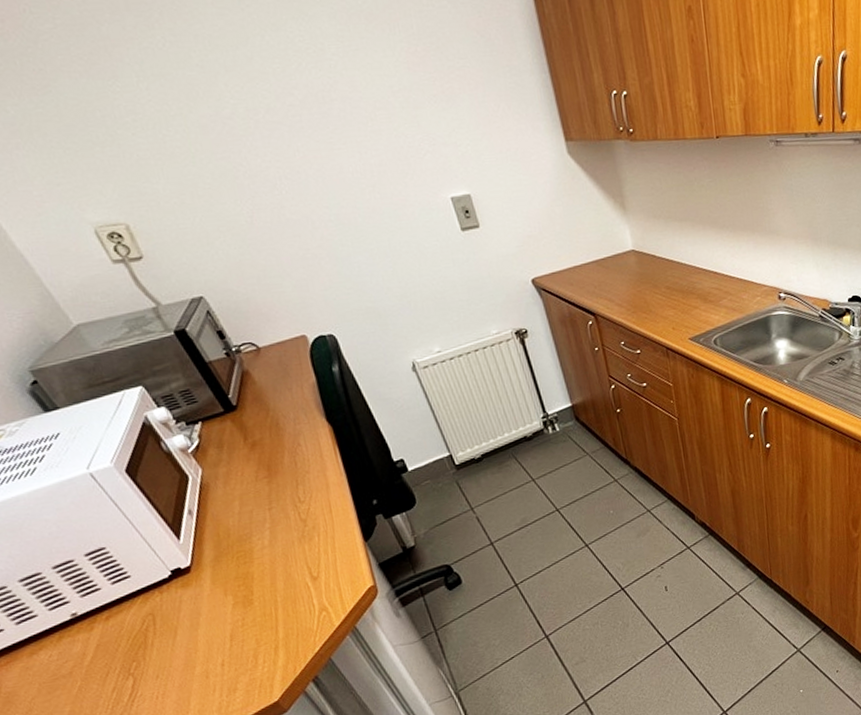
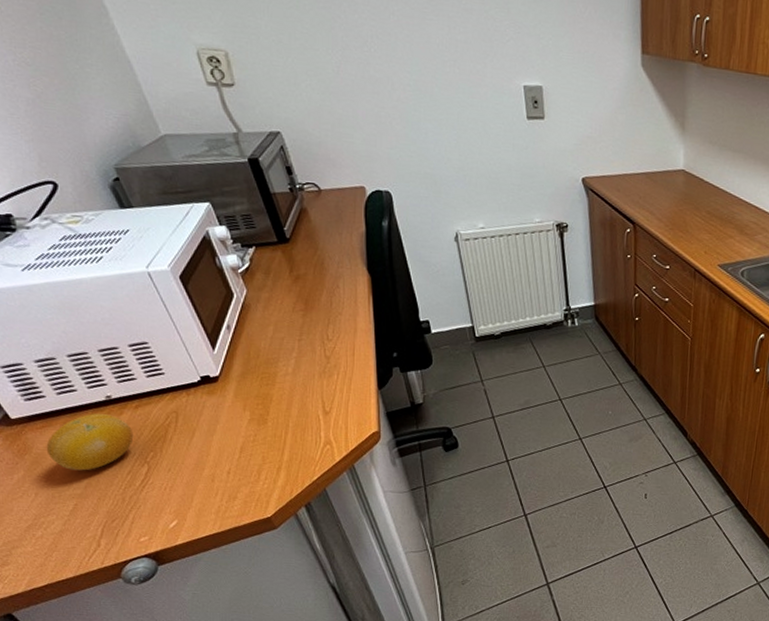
fruit: none [15,633,111,702] -> present [46,413,134,471]

